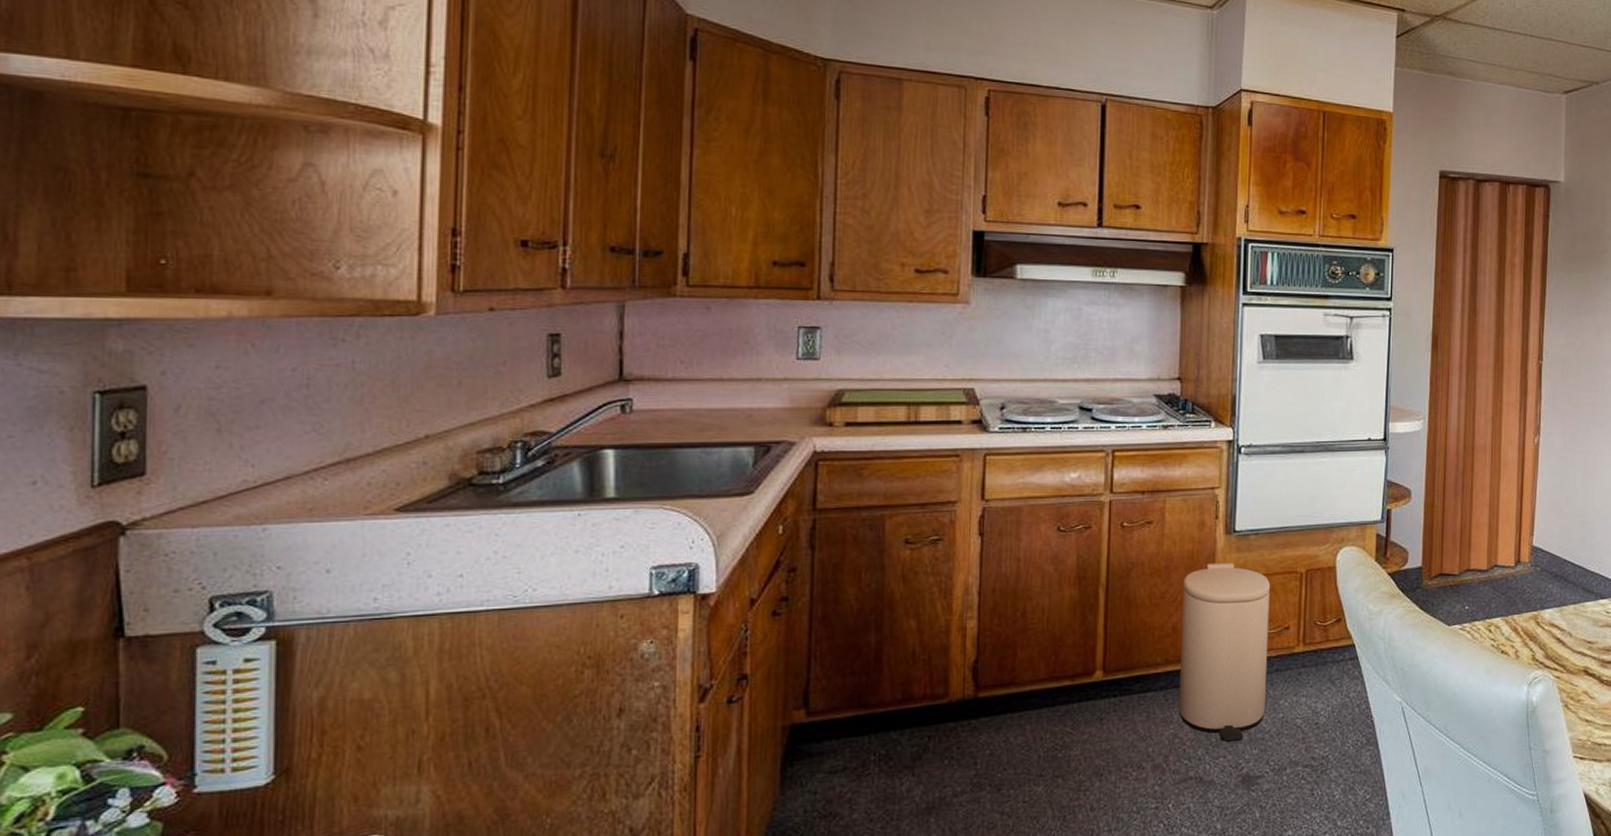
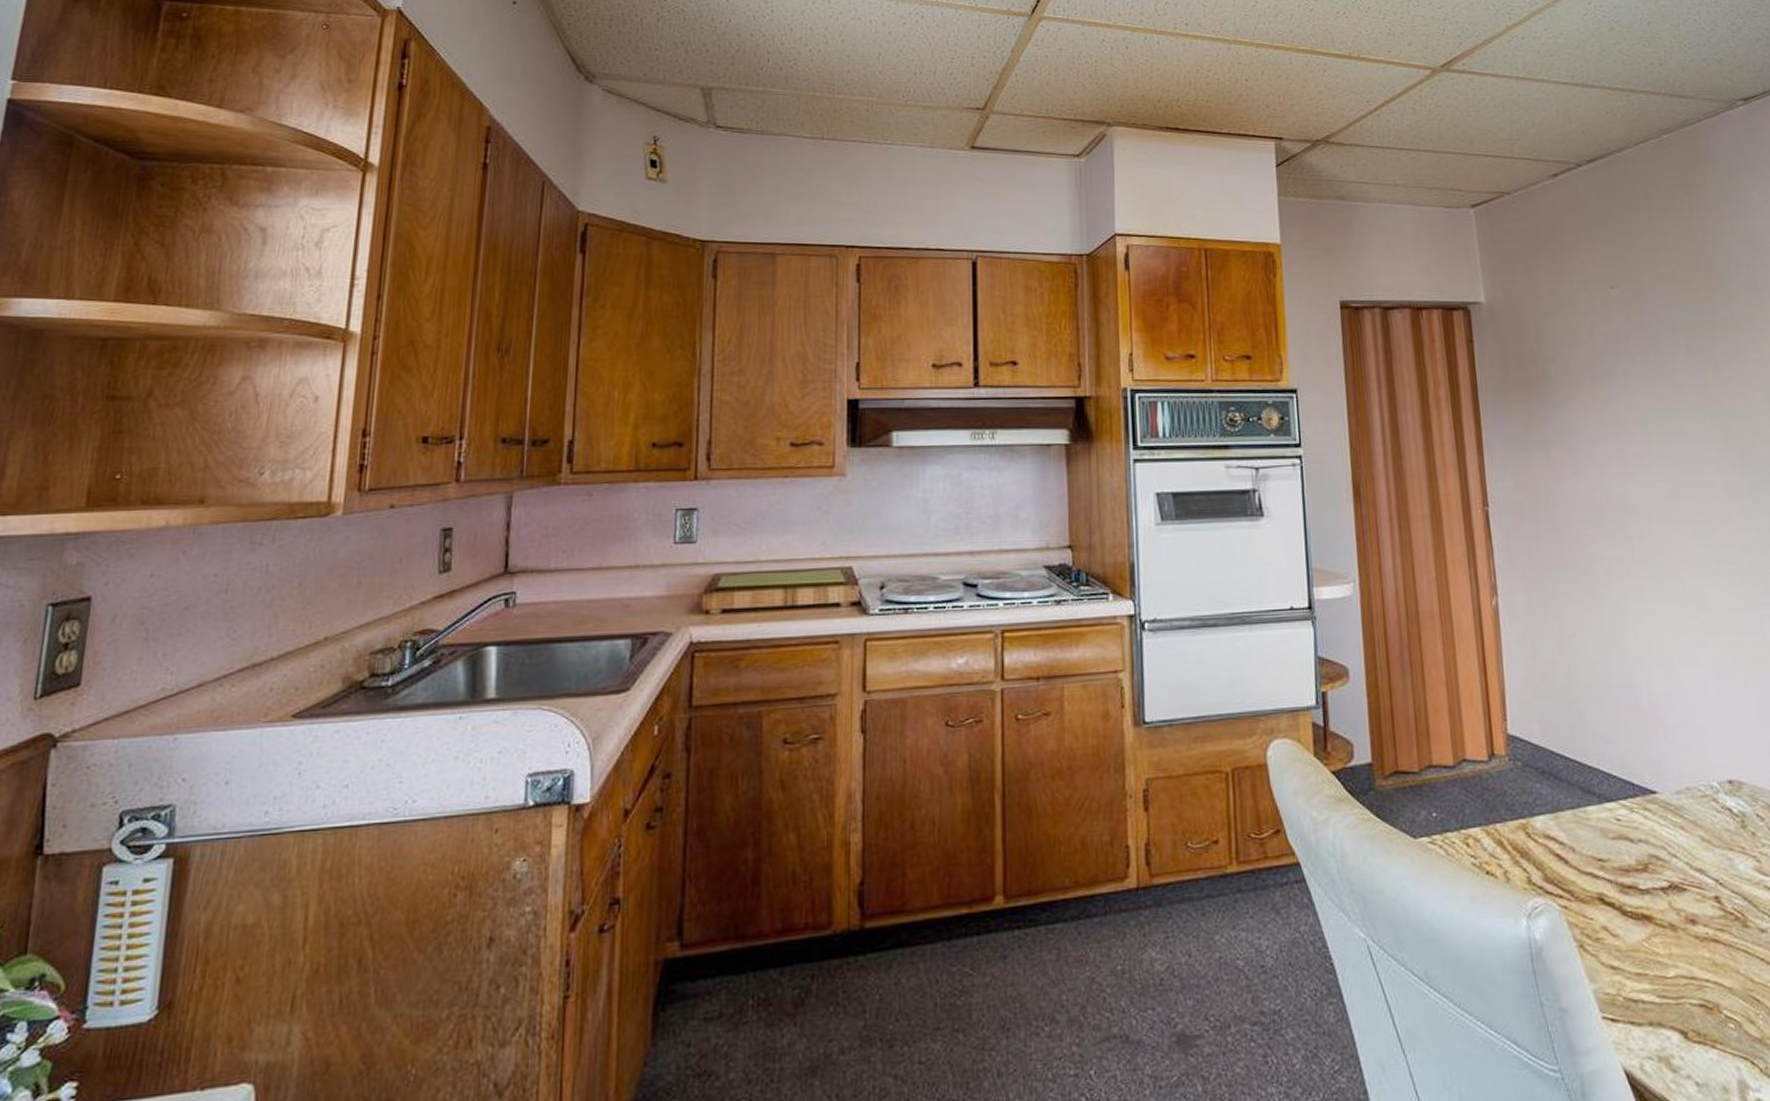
pedal bin: present [1179,562,1271,743] -> none [1090,760,1198,990]

